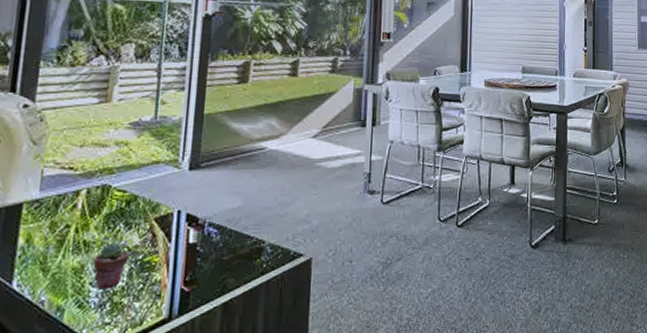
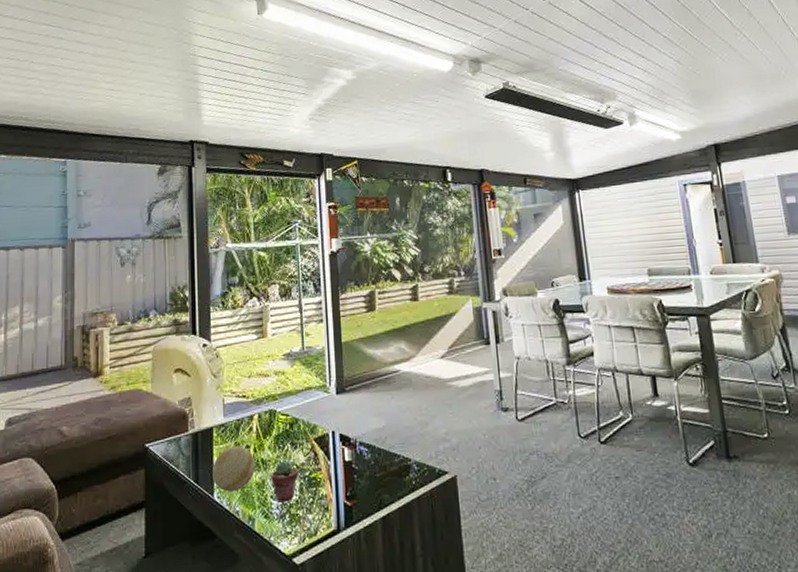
decorative ball: none [14,225,76,279] -> present [213,446,256,492]

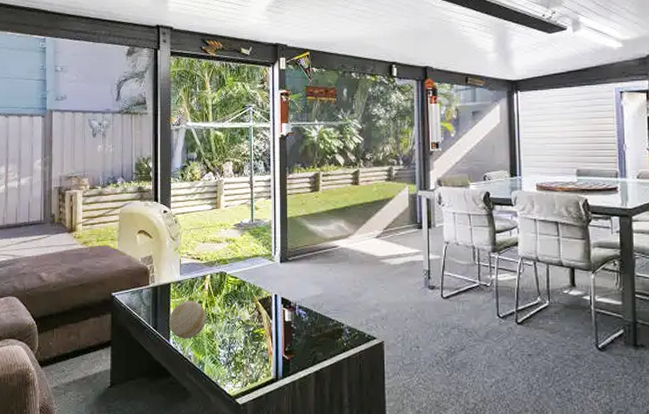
potted succulent: present [271,460,299,503] -> none [220,316,244,352]

